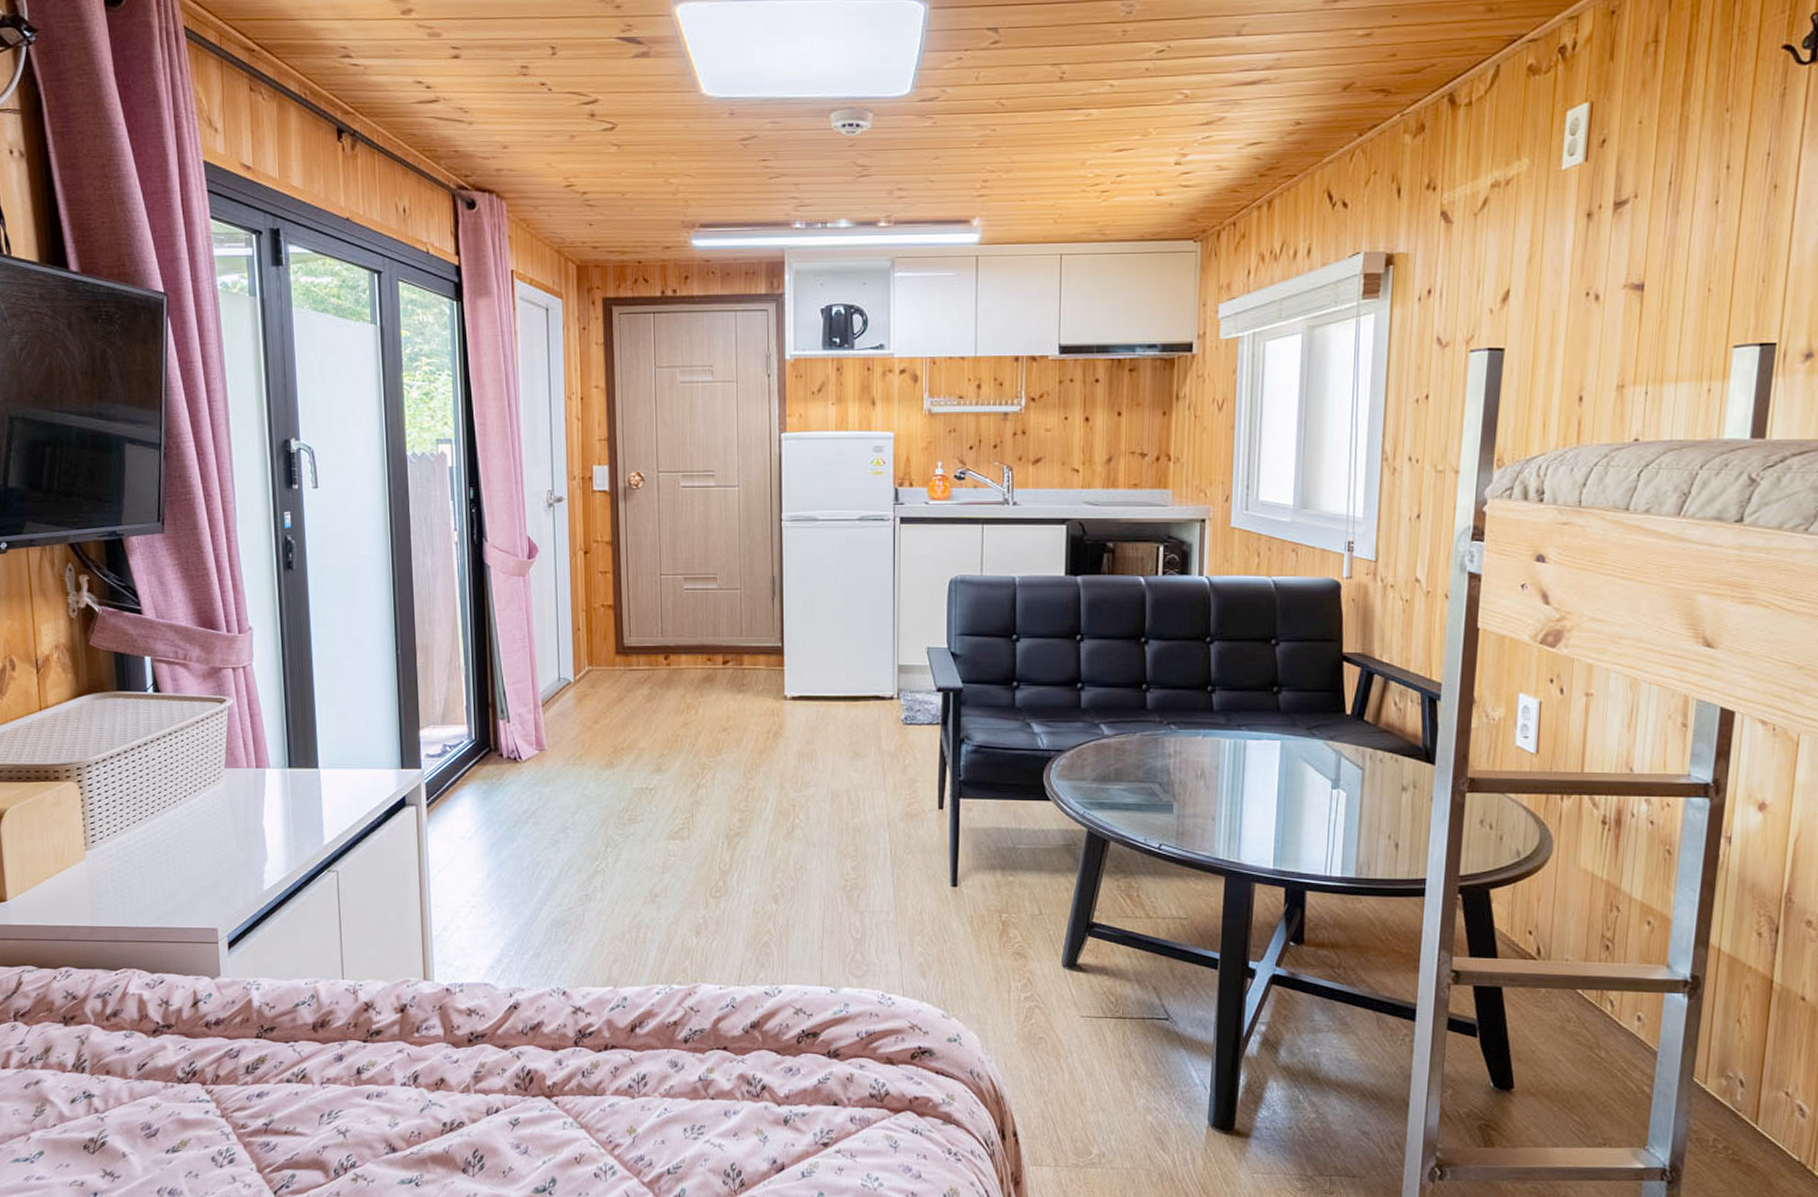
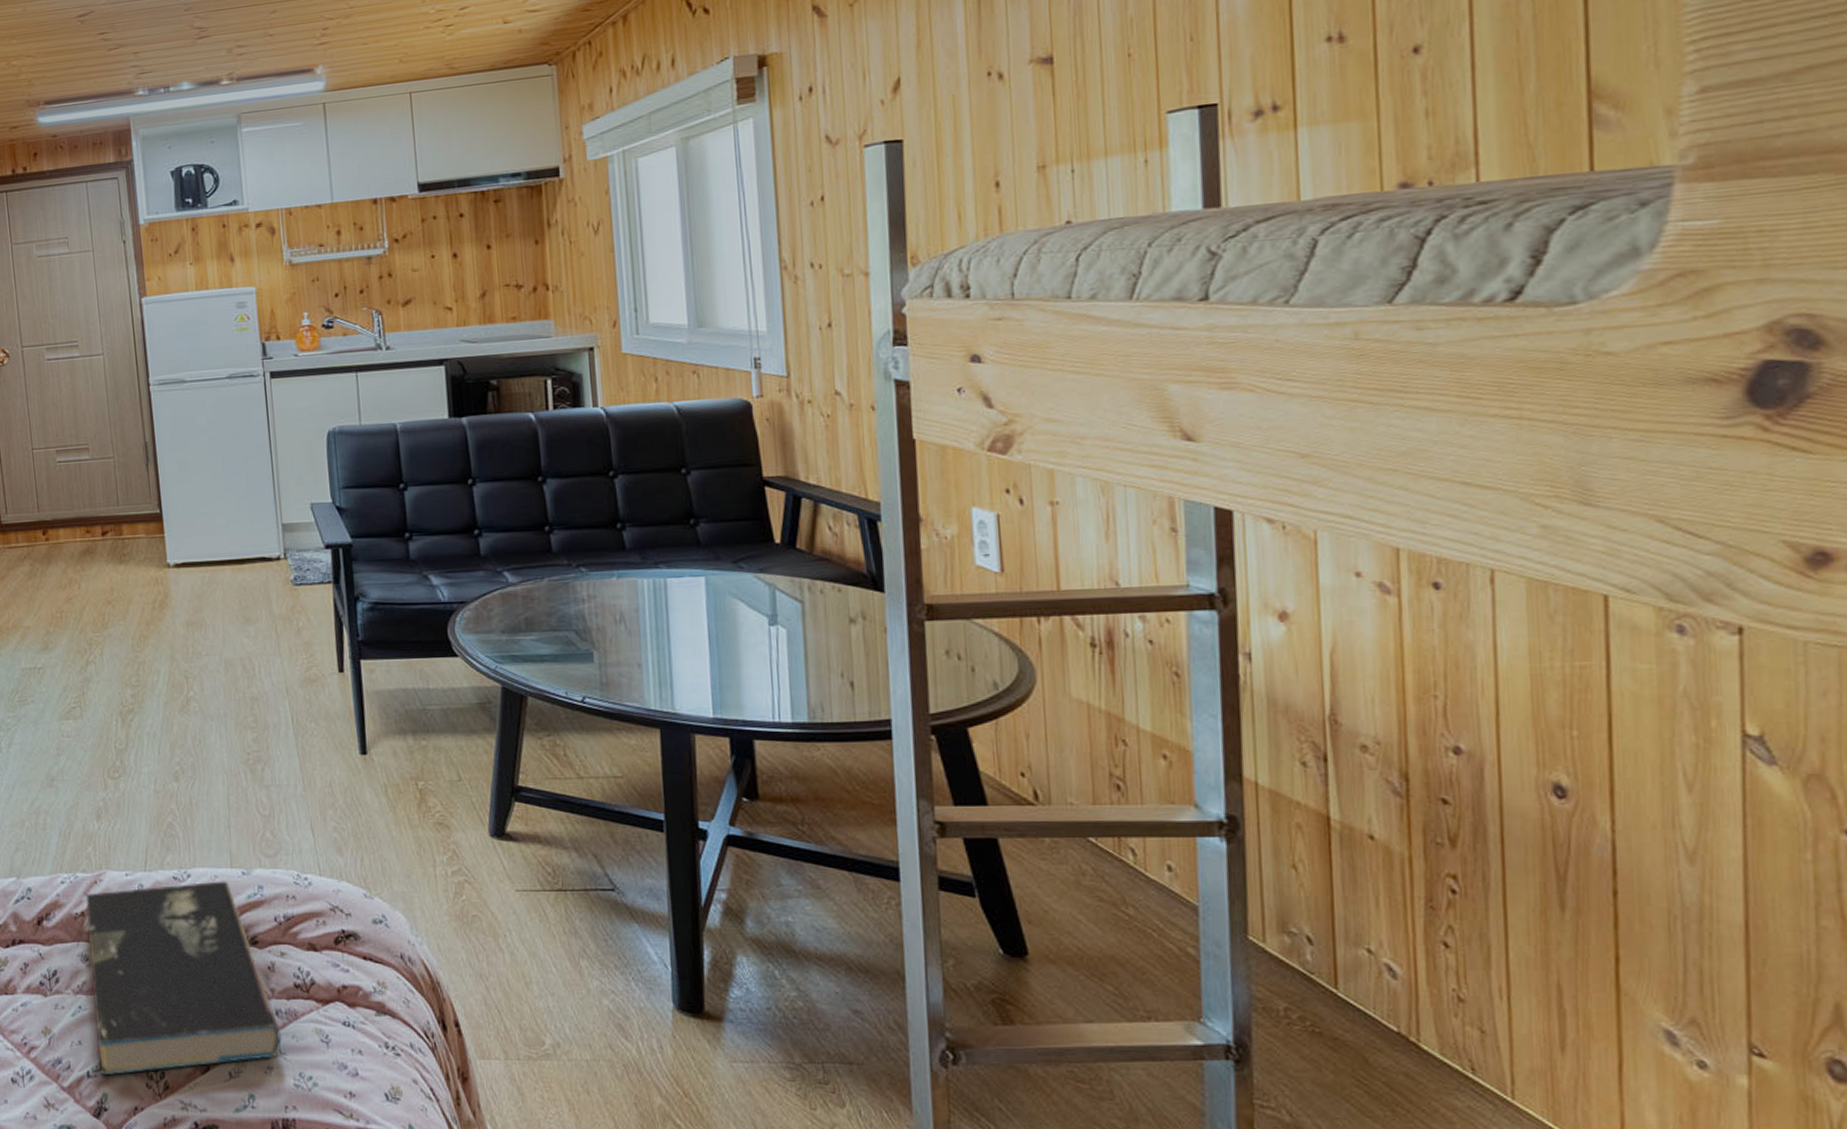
book: none [678,997,854,1173] -> present [85,881,282,1076]

